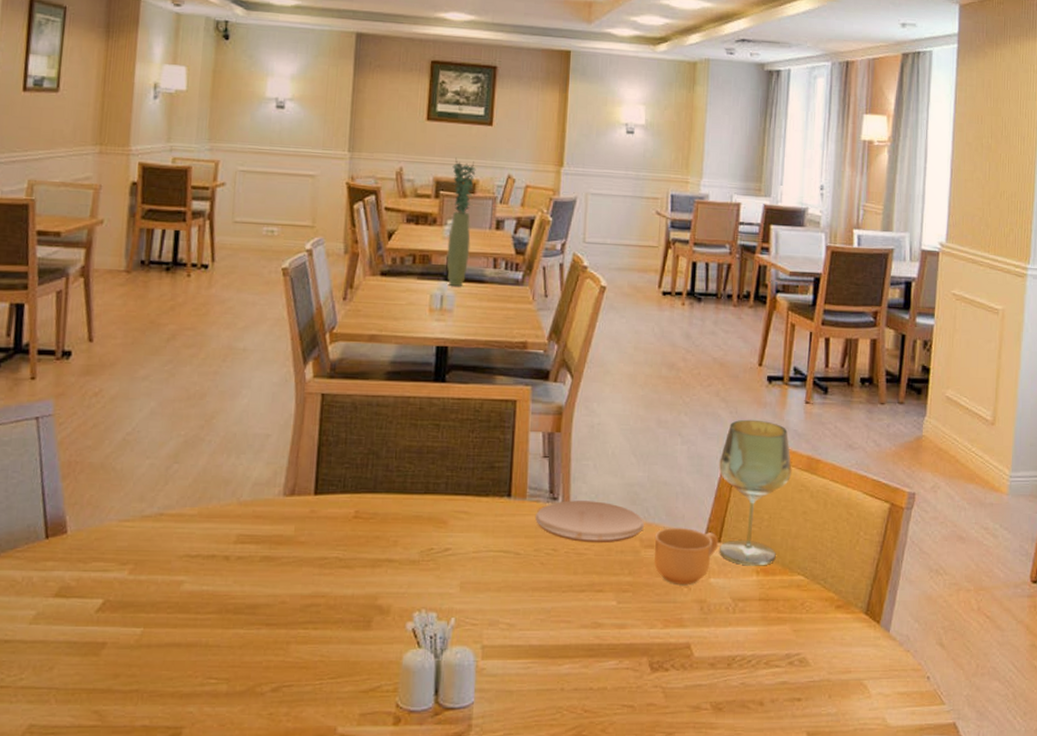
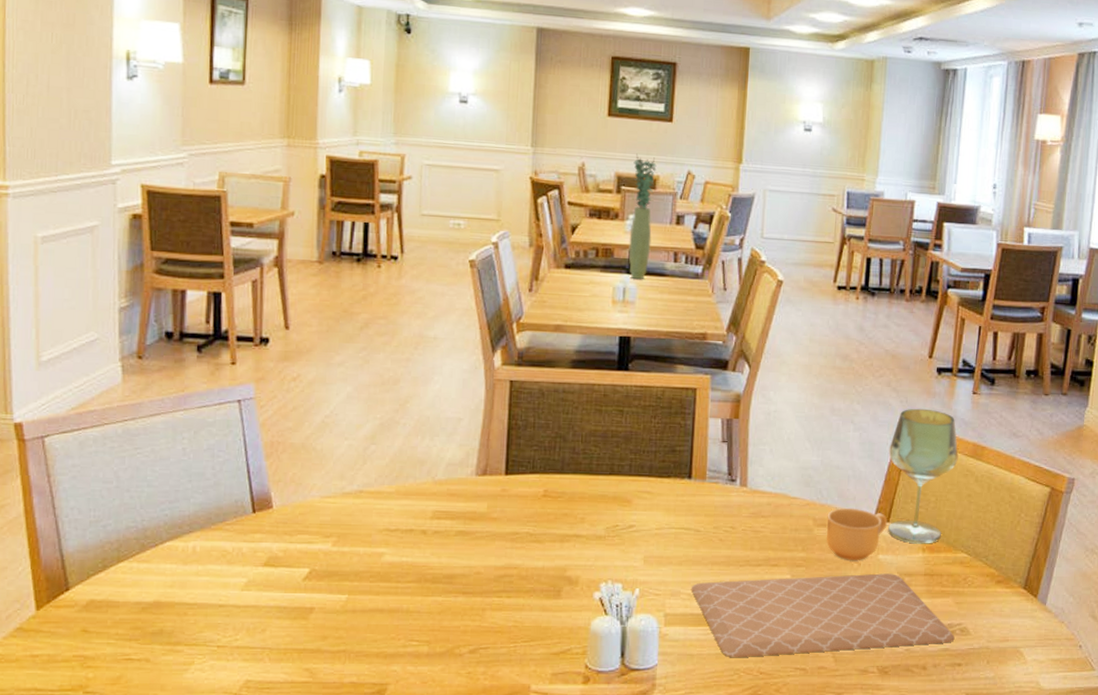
placemat: none [511,599,793,695] -> present [692,573,955,658]
plate: present [534,500,644,544] -> none [714,482,817,522]

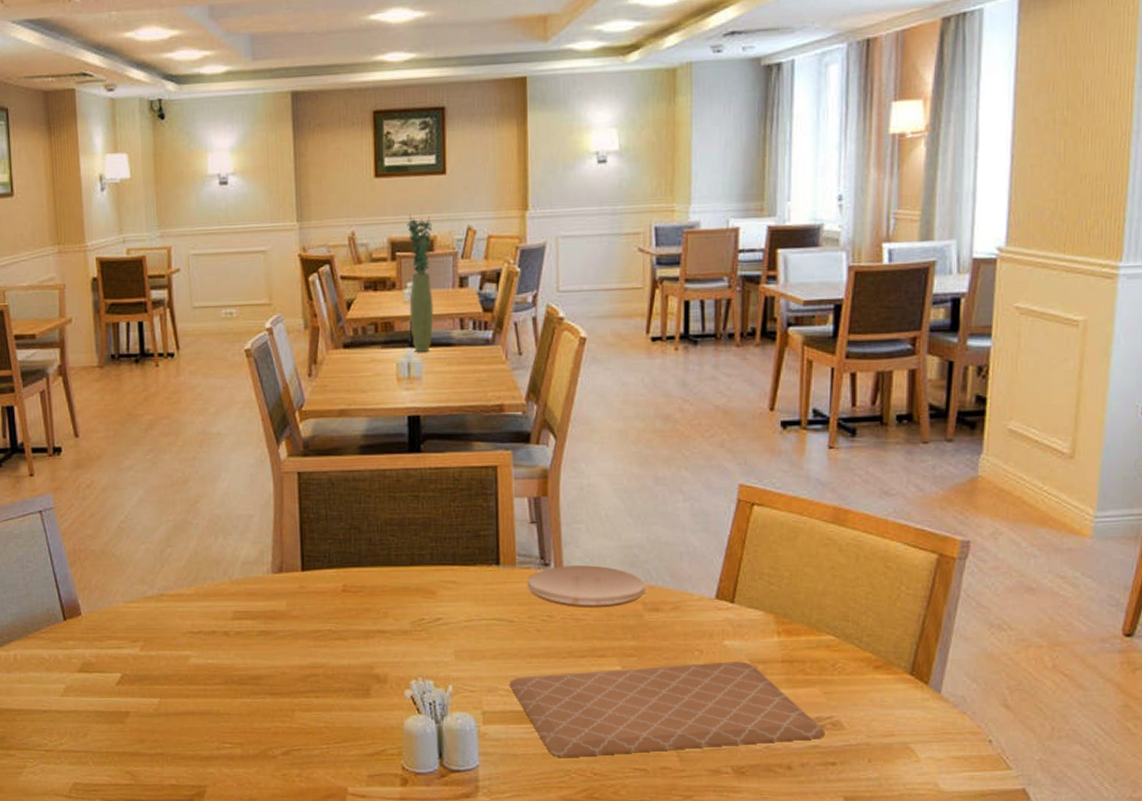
plate: none [714,482,817,522] -> present [526,565,646,609]
teacup: present [826,507,888,560] -> none [659,588,732,648]
wine glass: present [888,408,959,544] -> none [727,470,815,627]

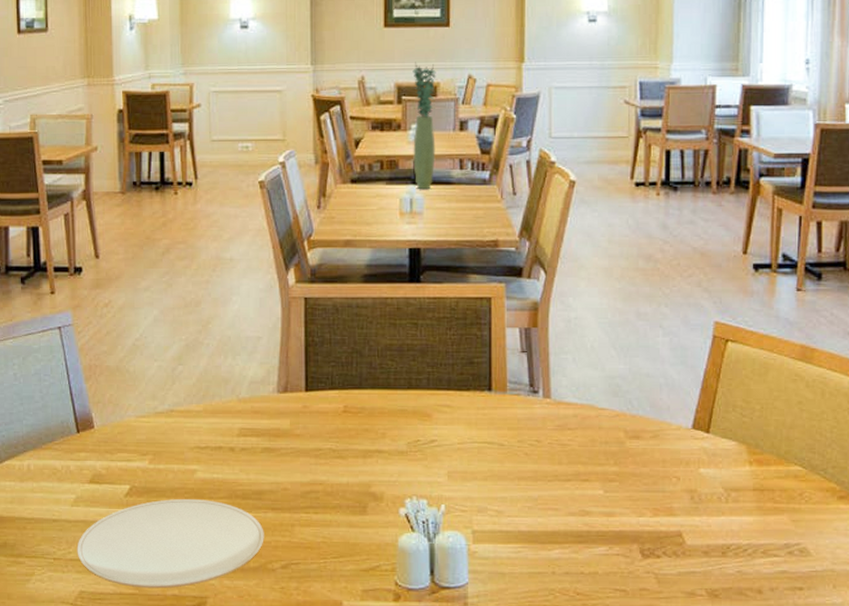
plate: none [68,686,264,779] -> present [77,499,264,589]
placemat: present [510,661,825,758] -> none [499,488,793,578]
plate: present [526,565,646,609] -> none [516,393,628,435]

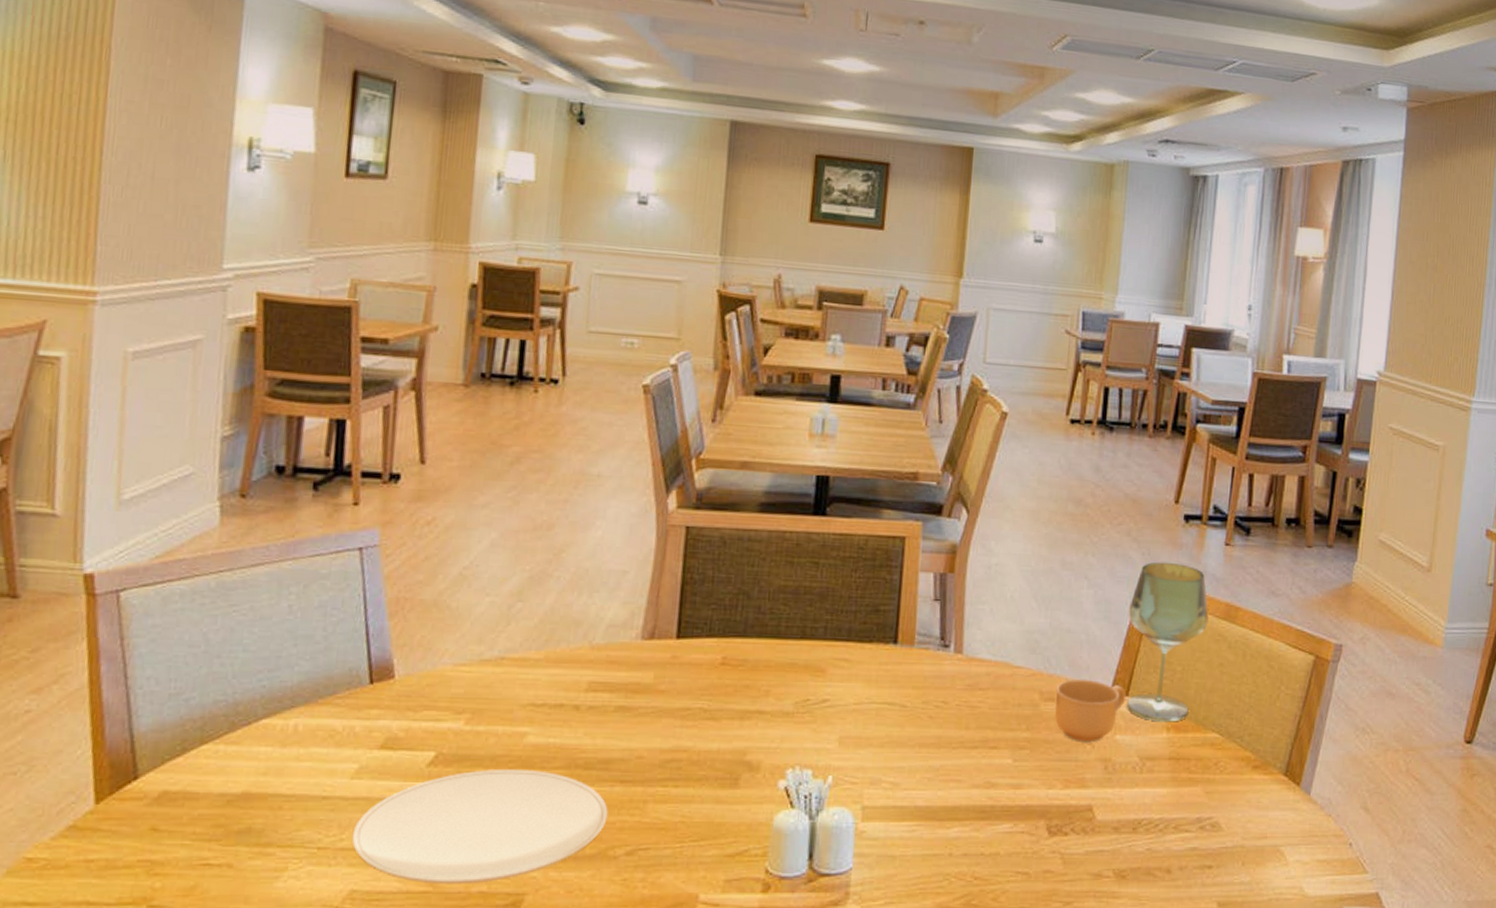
vase: present [412,62,436,189] -> none [829,265,865,409]
teacup: none [639,418,707,474] -> present [1054,678,1127,742]
wine glass: none [704,309,784,457] -> present [1127,562,1209,722]

